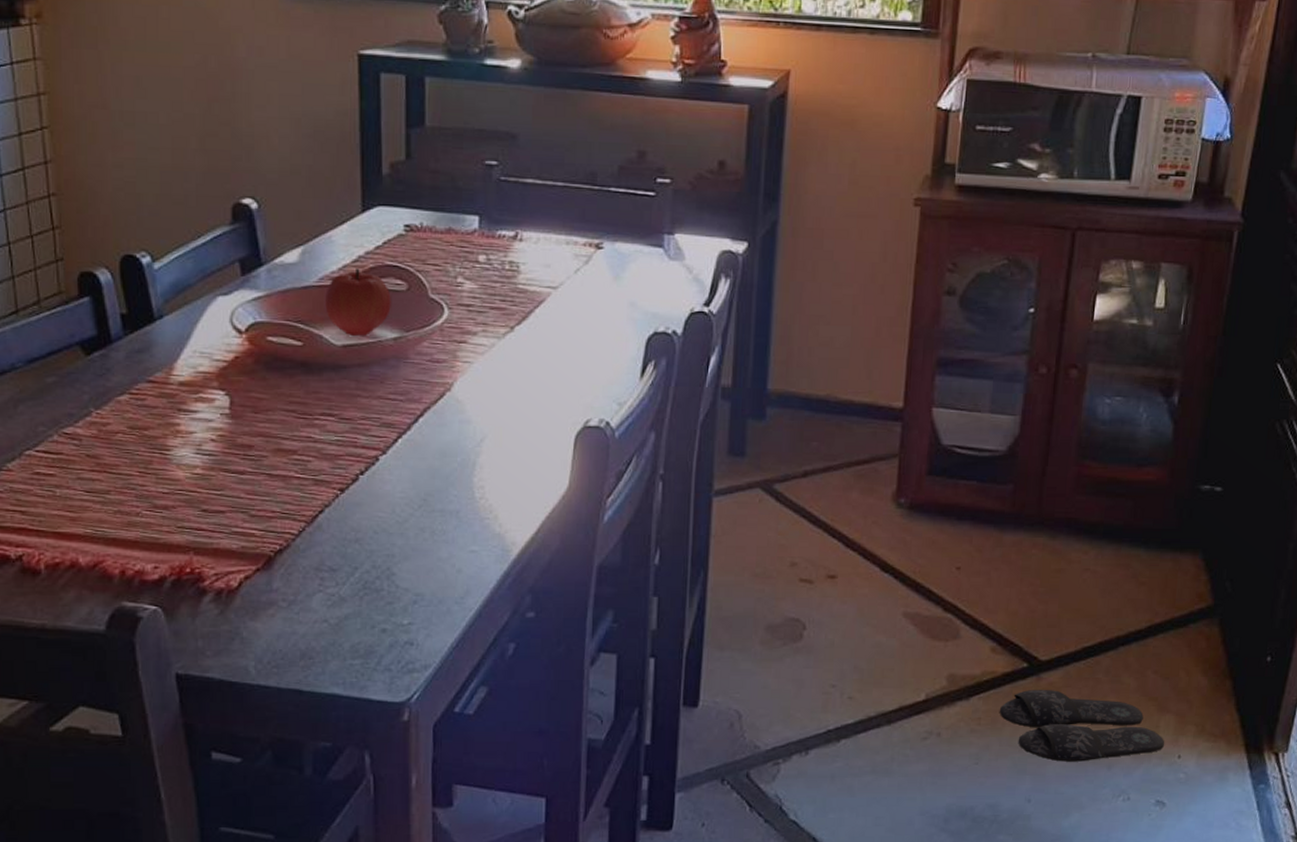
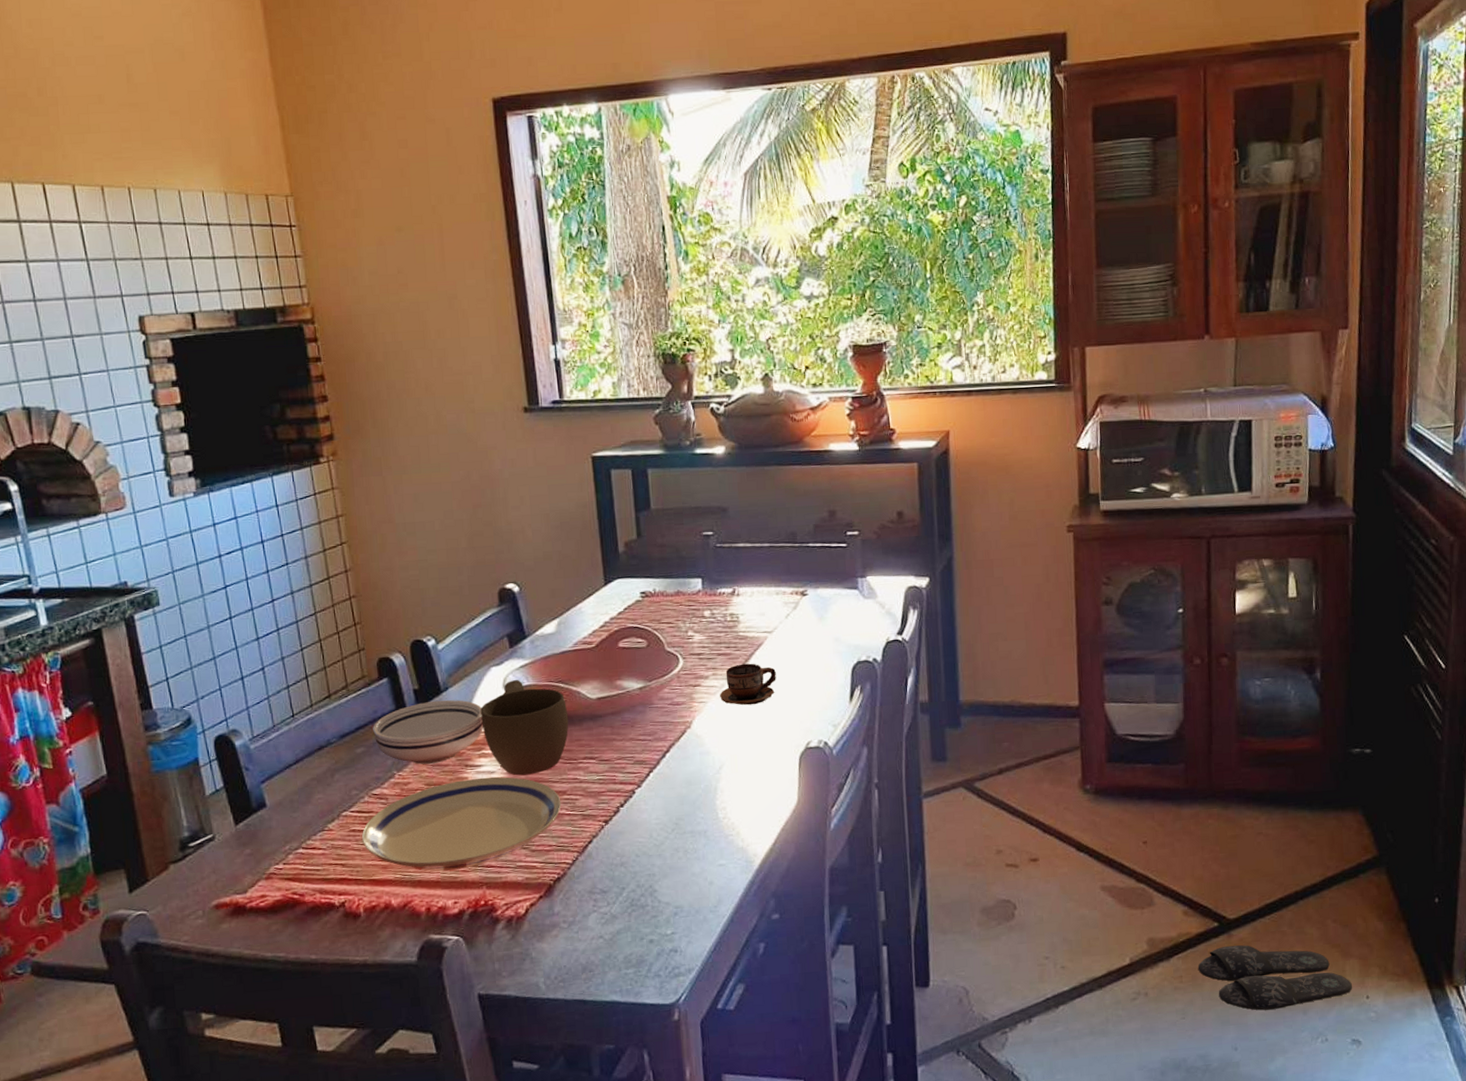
plate: none [46,425,290,529] -> present [361,777,562,872]
bowl: none [68,329,202,404] -> present [373,700,483,765]
cup: none [201,313,306,428] -> present [480,679,569,776]
fruit: present [325,268,391,337] -> none [580,632,635,690]
cup: none [489,322,557,371] -> present [720,663,776,705]

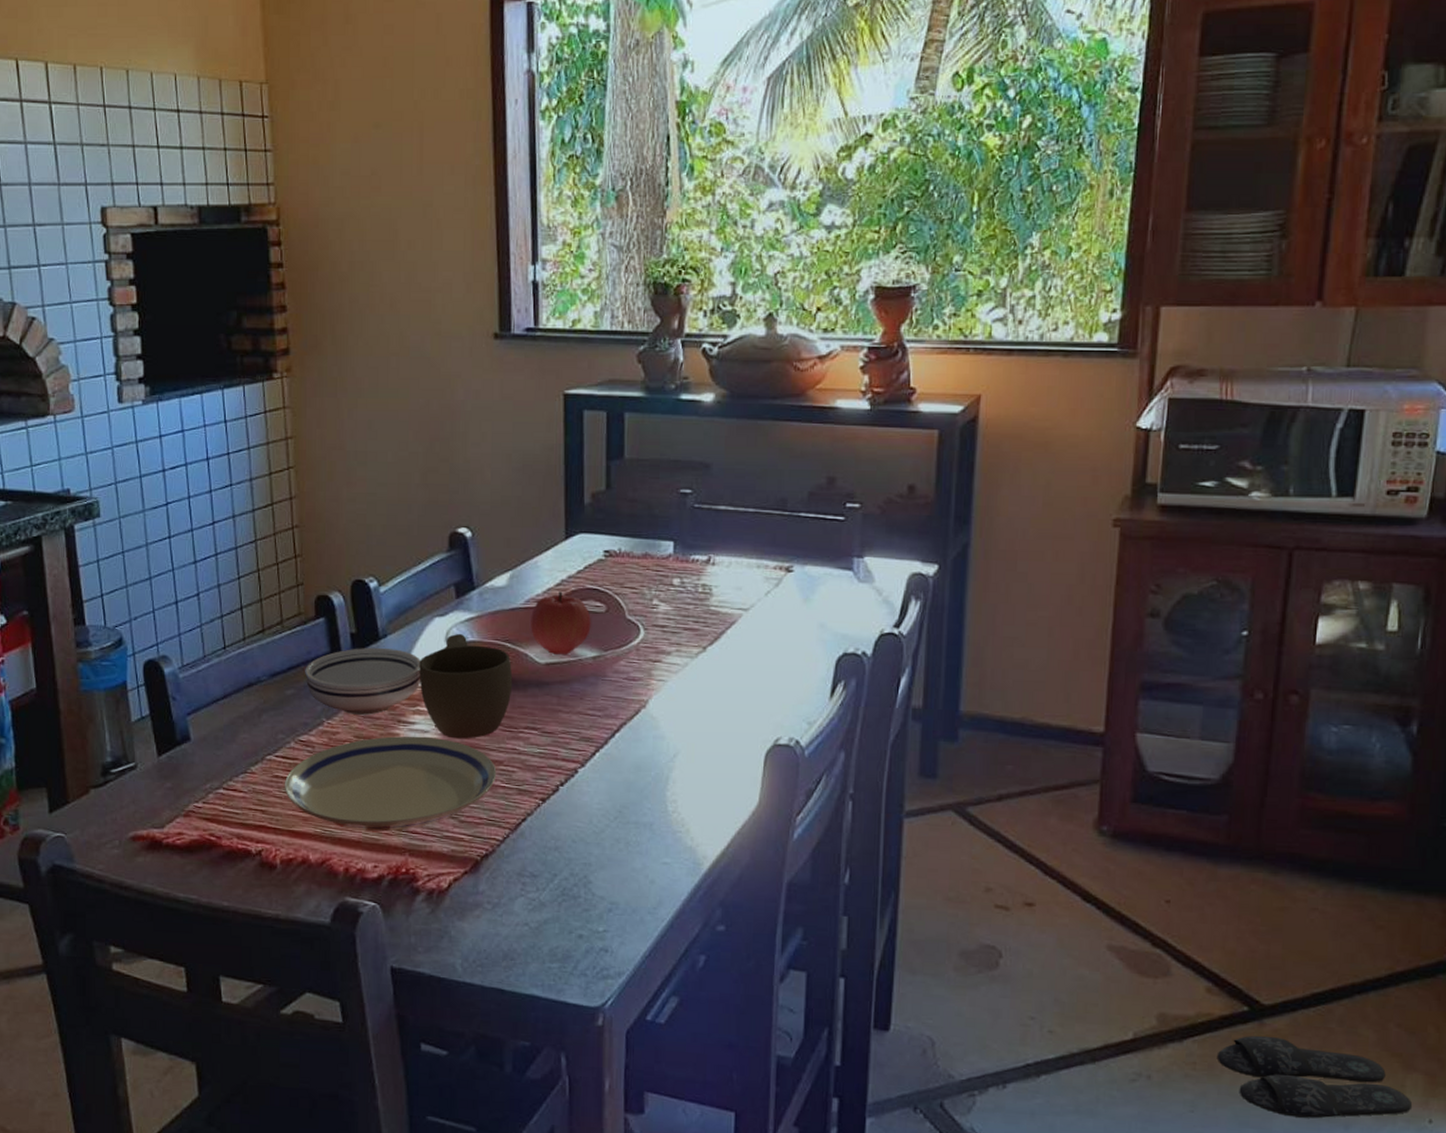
fruit: none [580,632,635,690] -> present [531,591,591,656]
cup: present [720,663,776,705] -> none [682,642,748,690]

